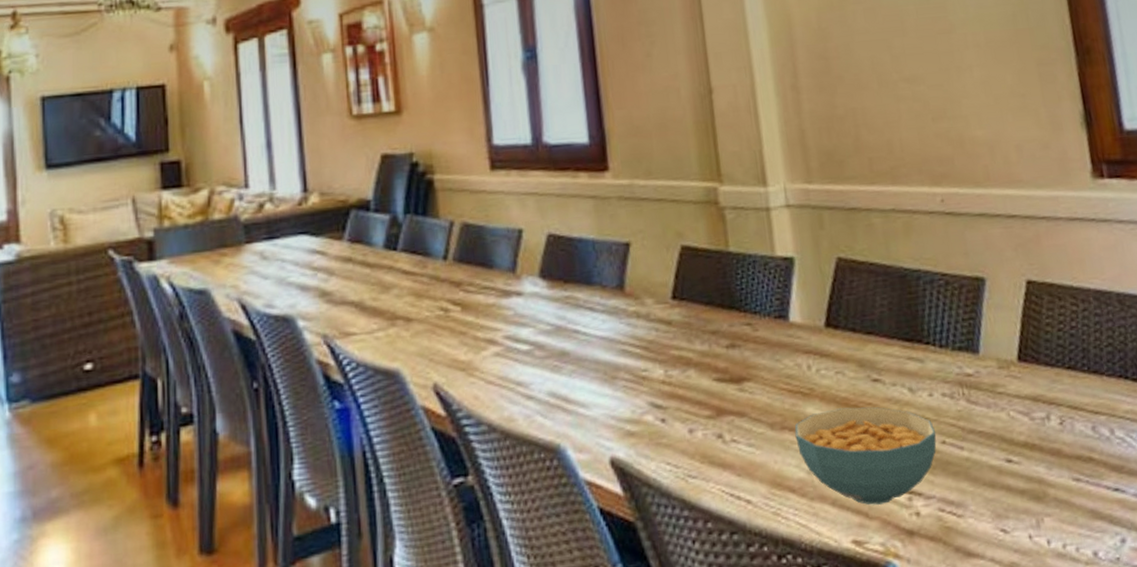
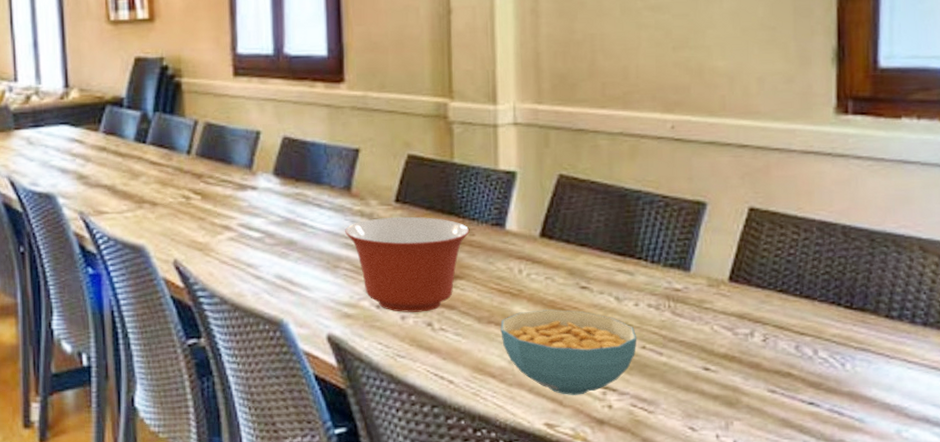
mixing bowl: none [621,314,753,425] -> present [345,216,470,312]

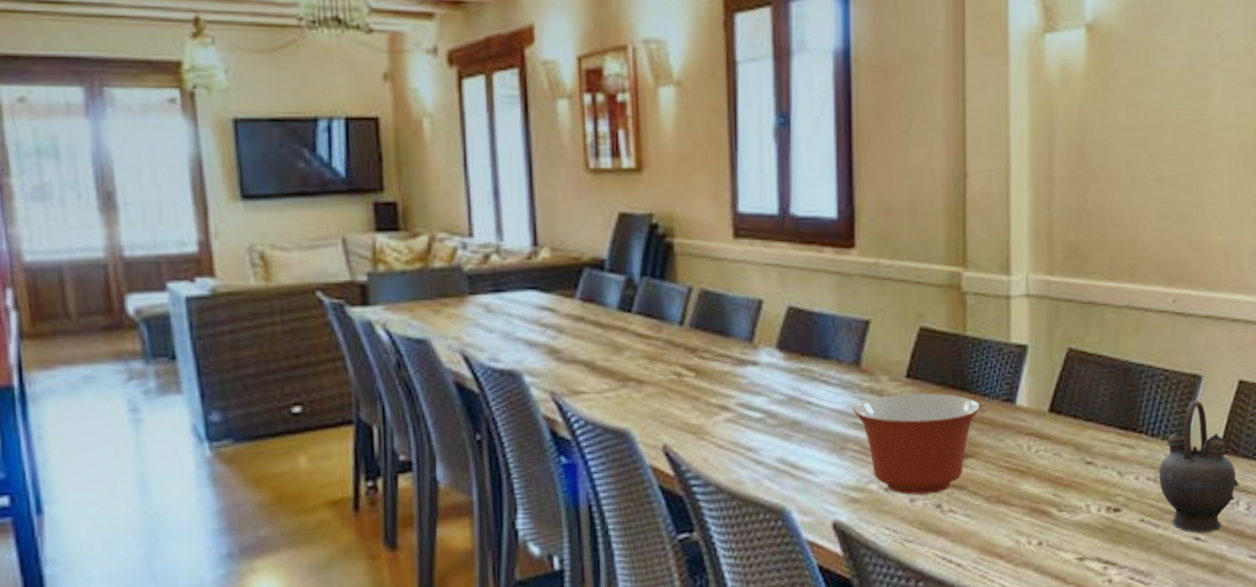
cereal bowl: present [500,309,637,395] -> none [1009,486,1137,572]
teapot: none [660,227,754,364] -> present [1158,400,1240,534]

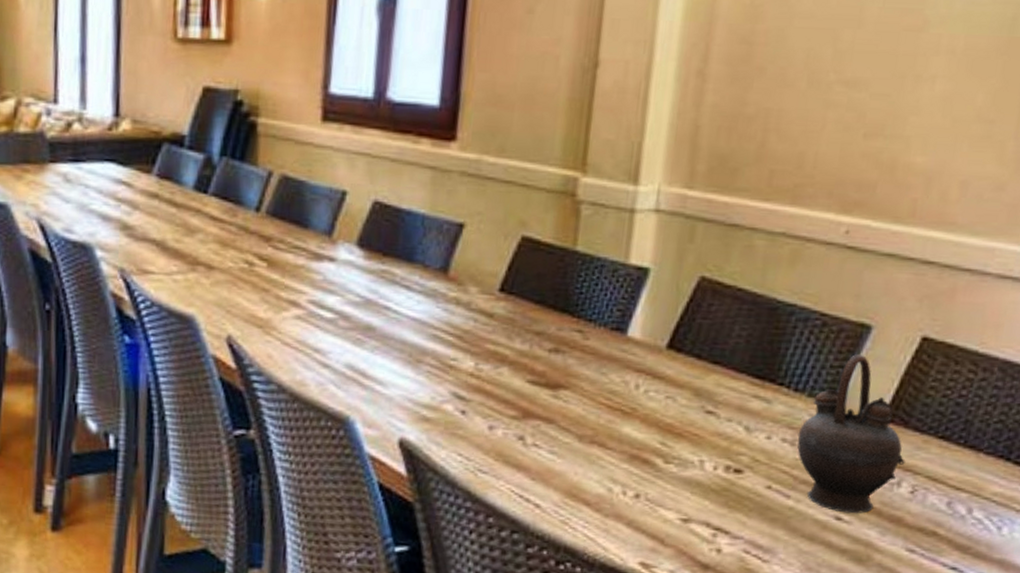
mixing bowl: present [853,393,981,495] -> none [435,309,584,424]

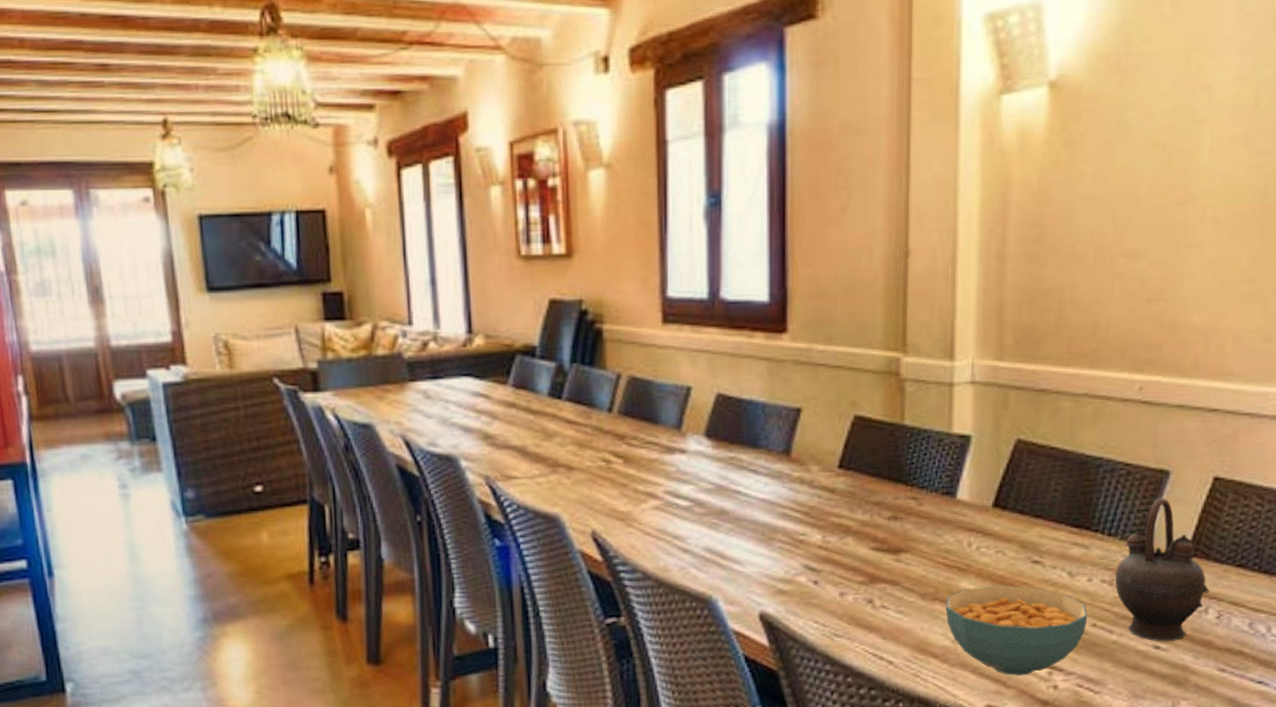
cereal bowl: none [603,433,764,535] -> present [945,585,1088,676]

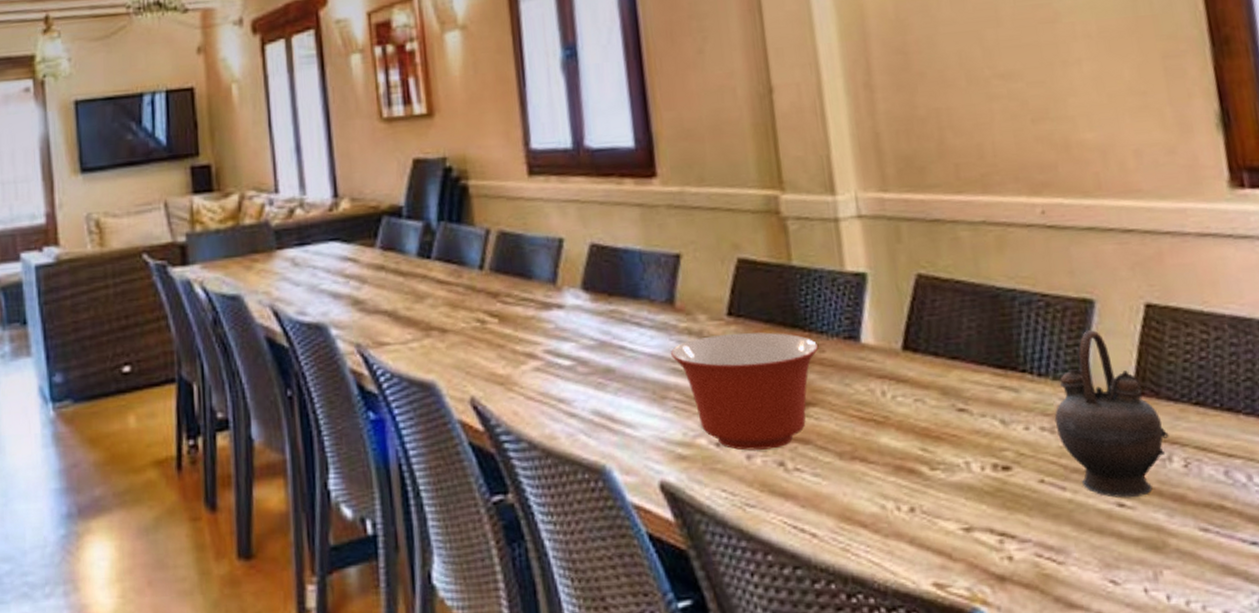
mixing bowl: none [782,484,918,589] -> present [671,332,819,451]
cereal bowl: present [945,585,1088,676] -> none [866,439,1034,546]

